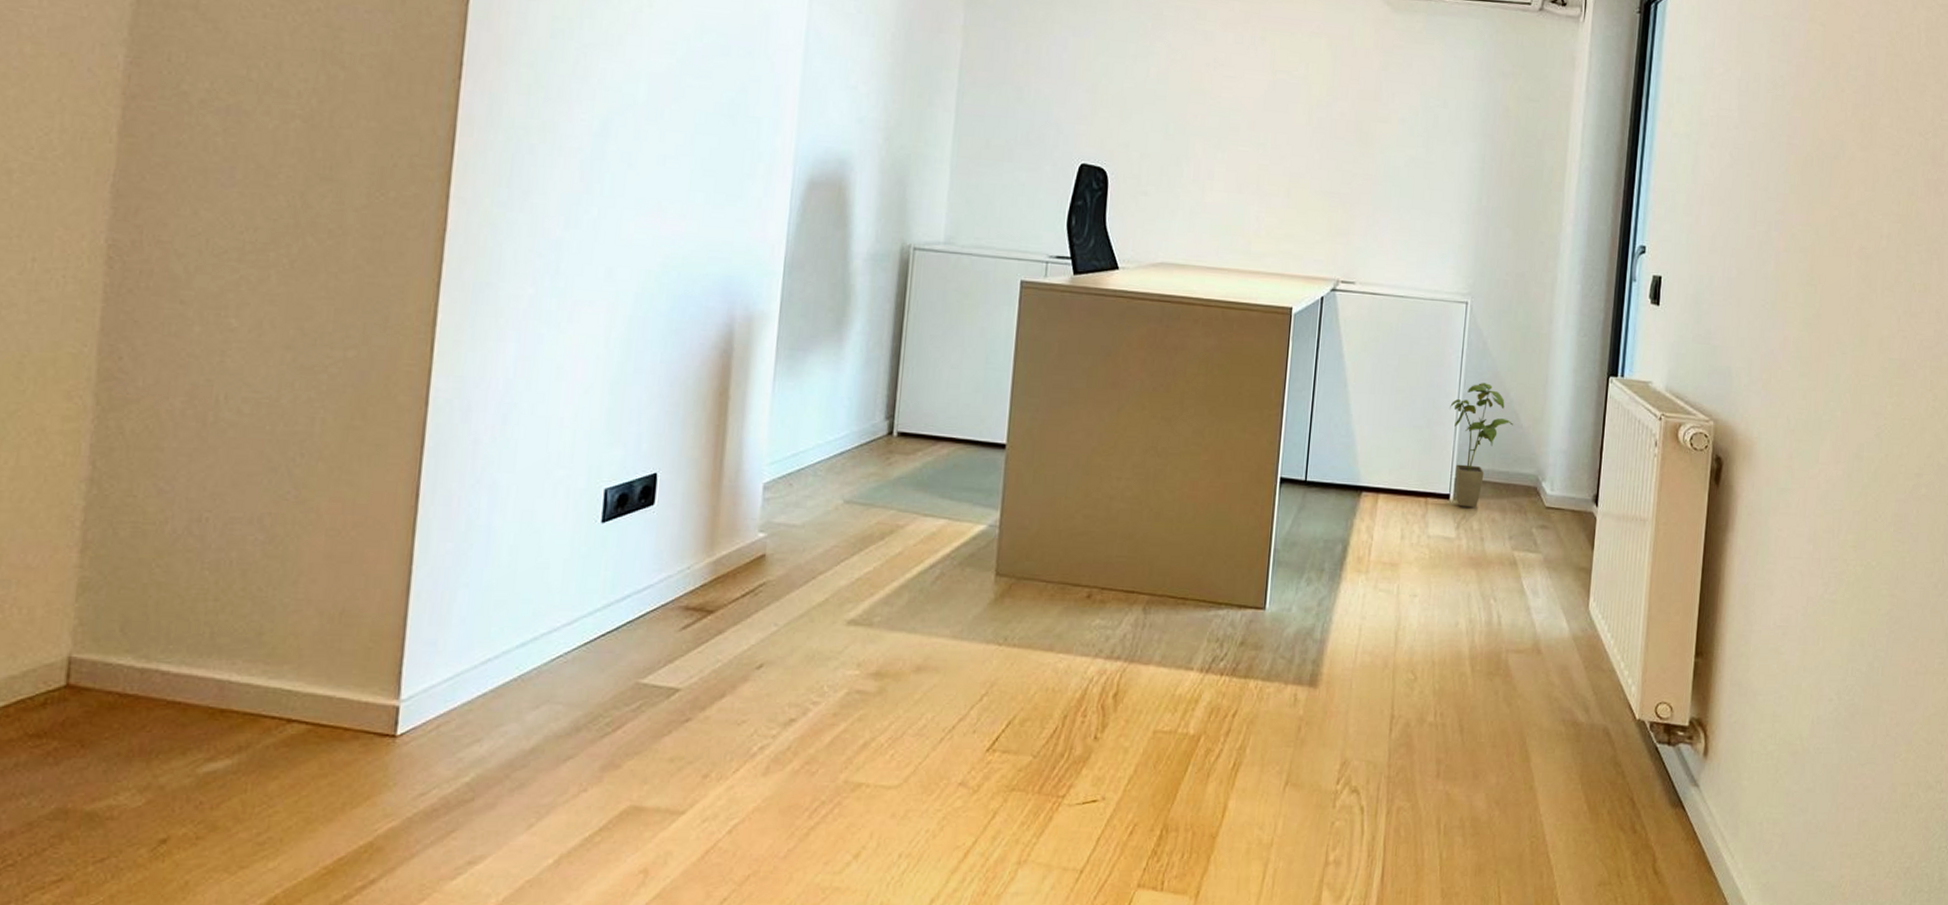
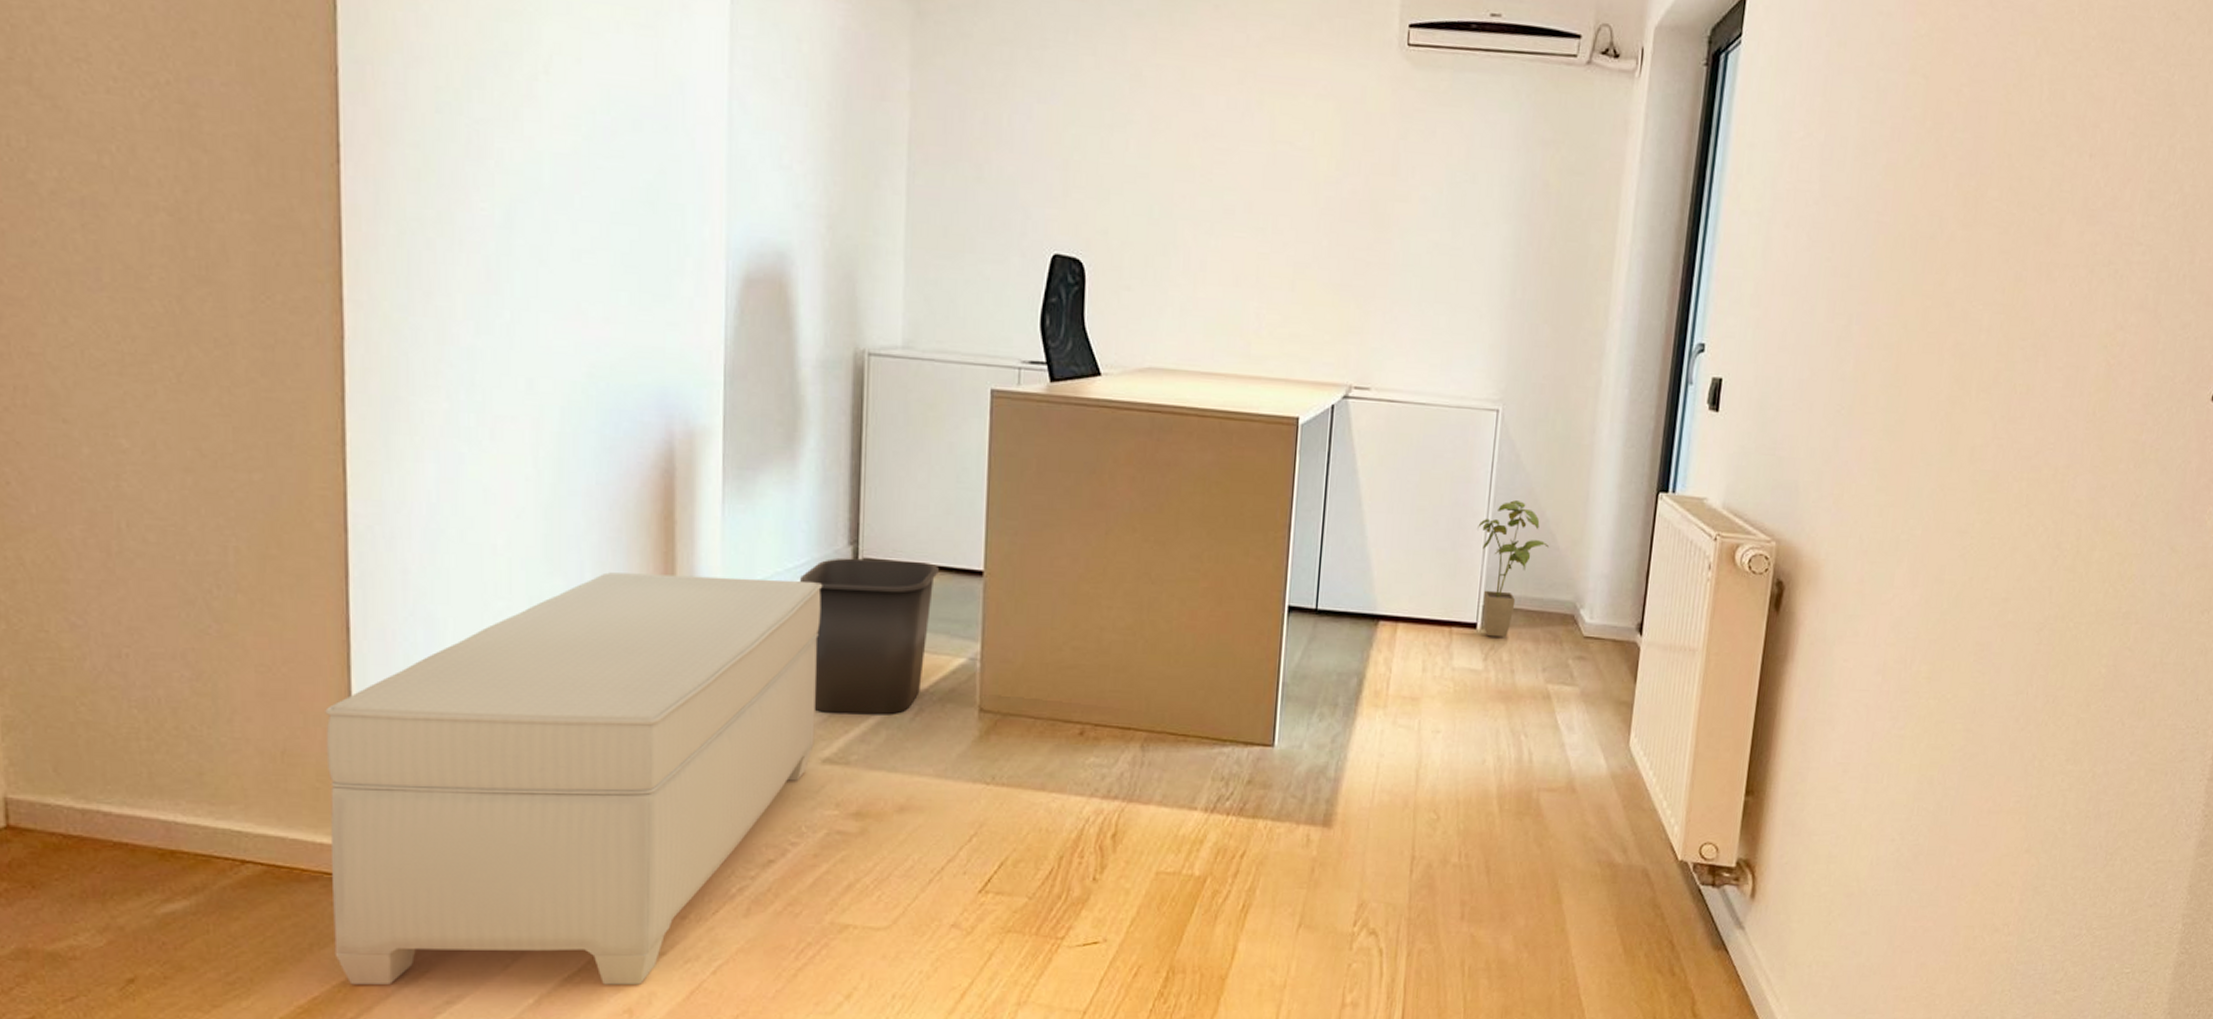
ottoman: none [365,443,860,845] -> present [325,572,823,985]
waste bin: none [839,431,966,579] -> present [800,558,939,715]

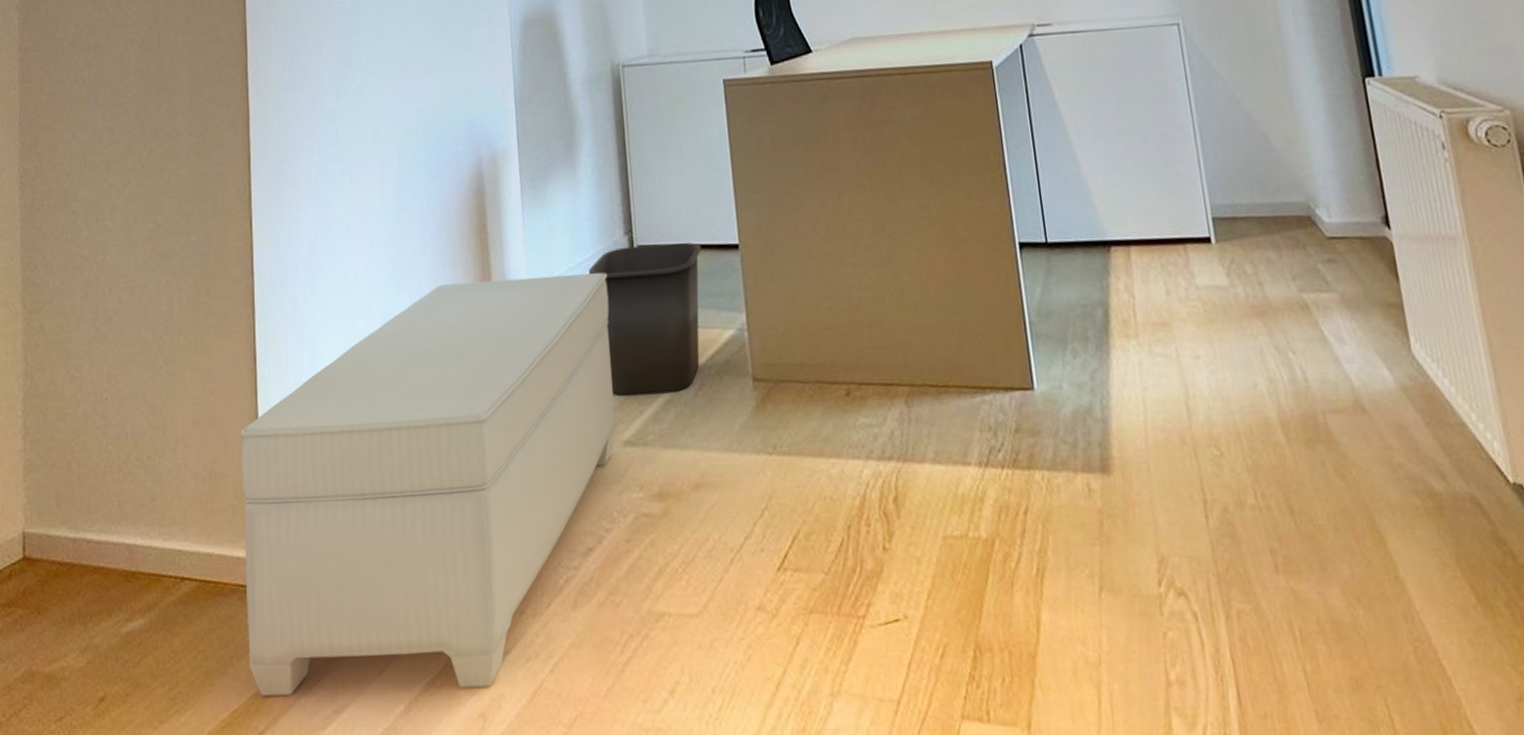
house plant: present [1477,500,1549,637] -> none [1186,107,1264,250]

